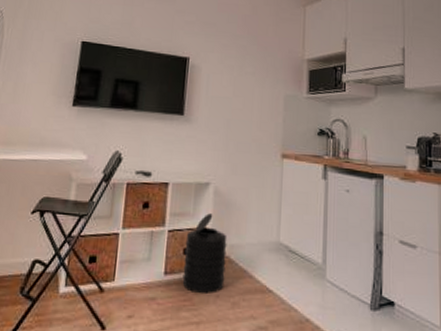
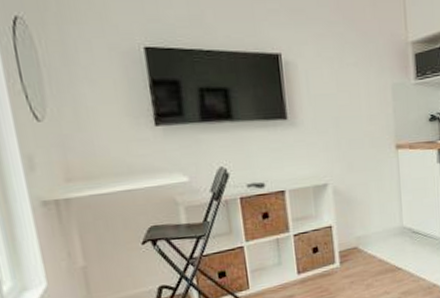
trash can: present [182,213,227,295] -> none [312,212,357,284]

